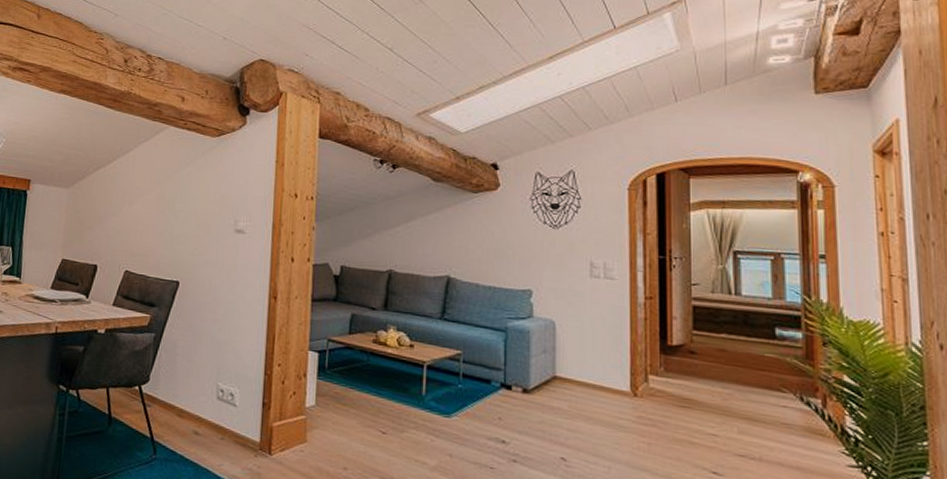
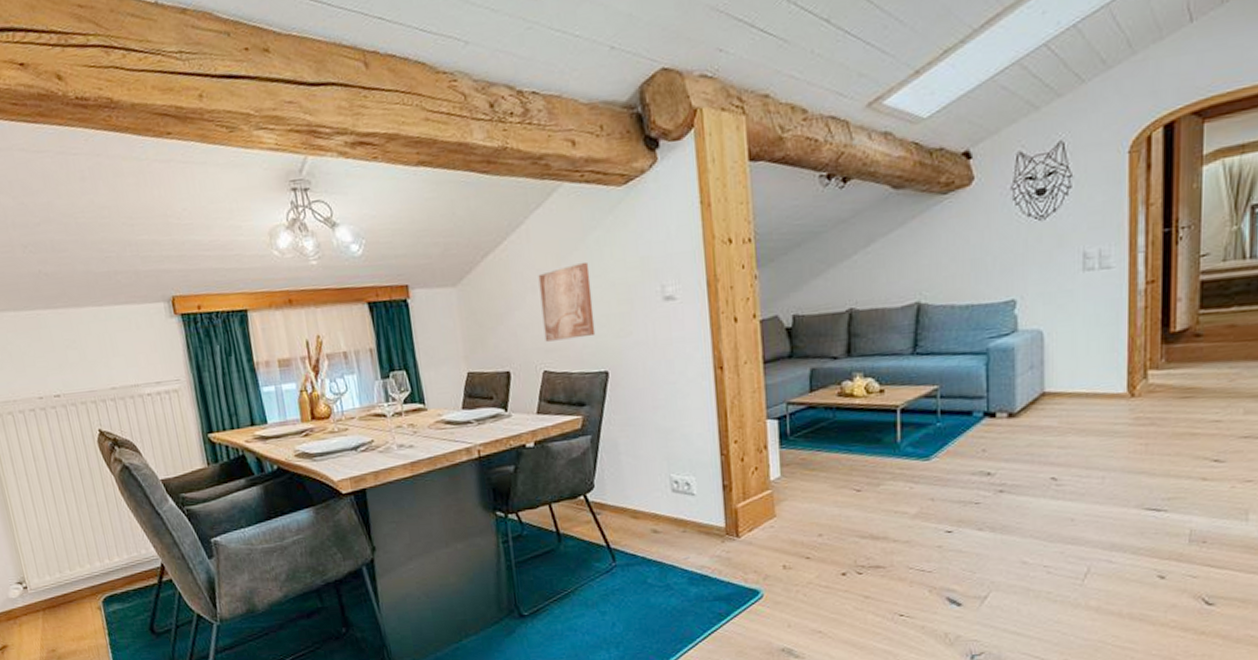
wall art: none [131,189,179,250] -> present [538,261,596,342]

